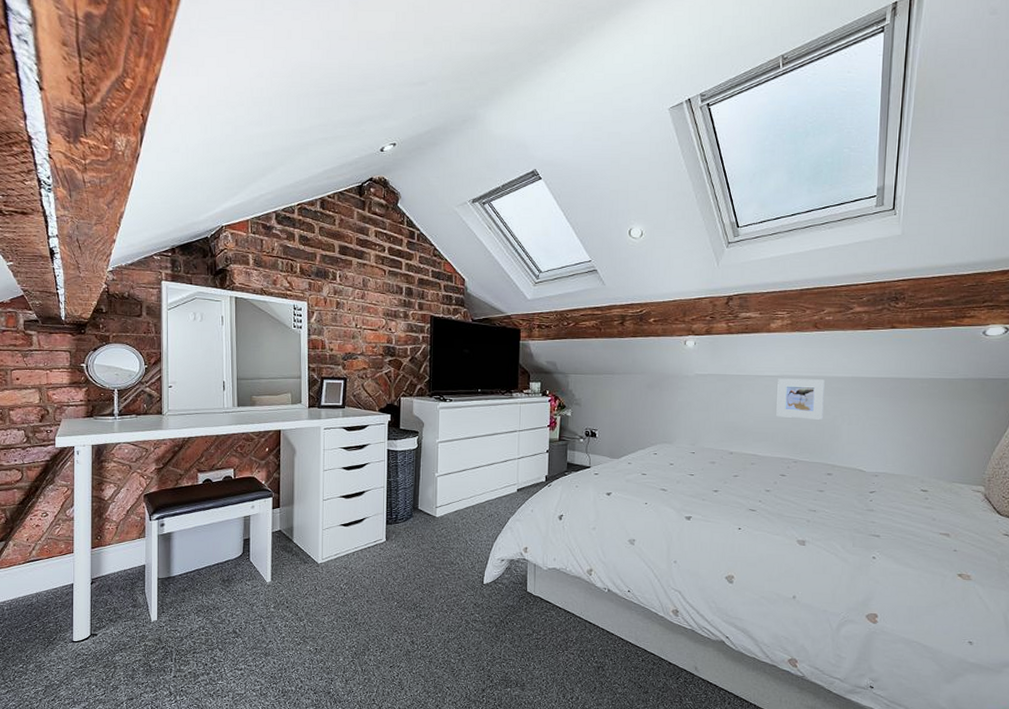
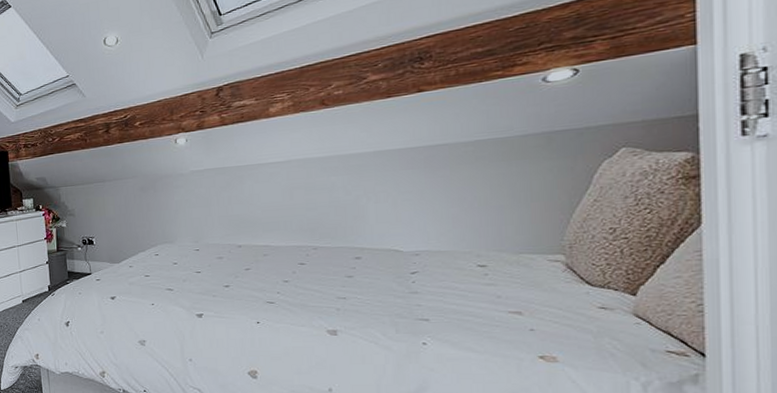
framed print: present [776,378,825,420] -> none [284,158,343,204]

